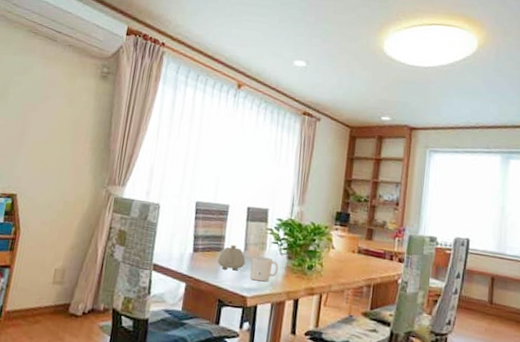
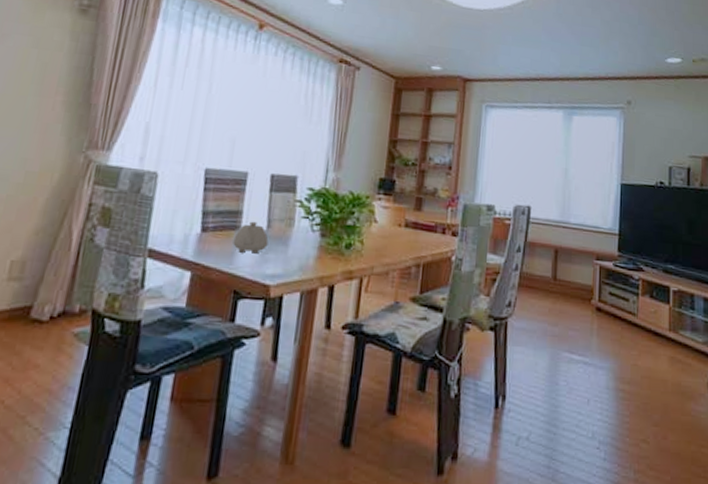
mug: present [249,256,279,282] -> none [273,234,310,266]

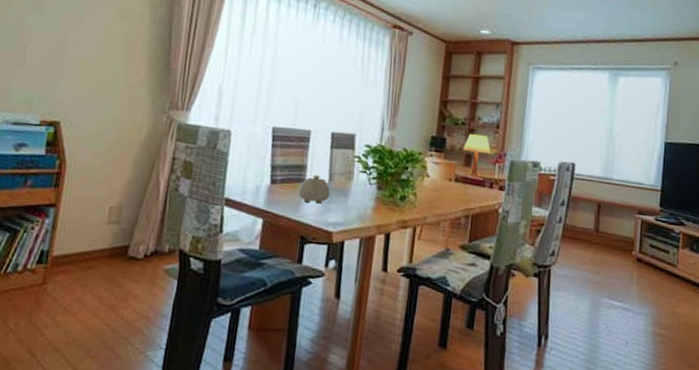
table lamp: none [412,174,444,222] -> present [462,132,492,177]

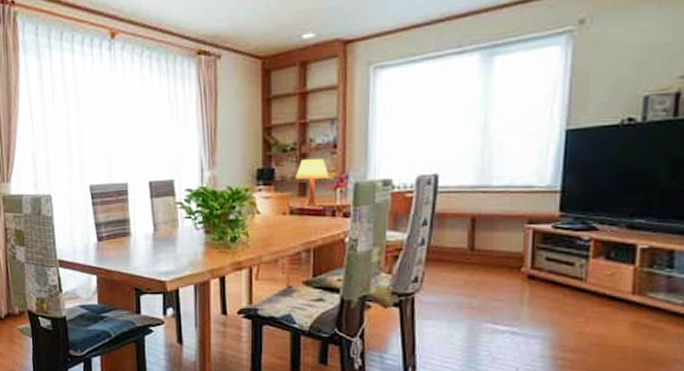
teapot: present [299,174,331,204] -> none [126,227,158,255]

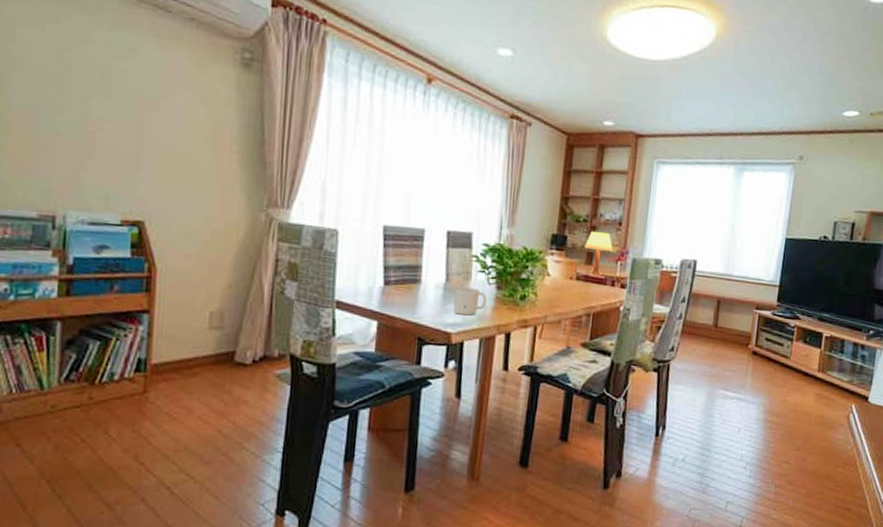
mug: none [163,235,197,263] -> present [453,287,487,316]

